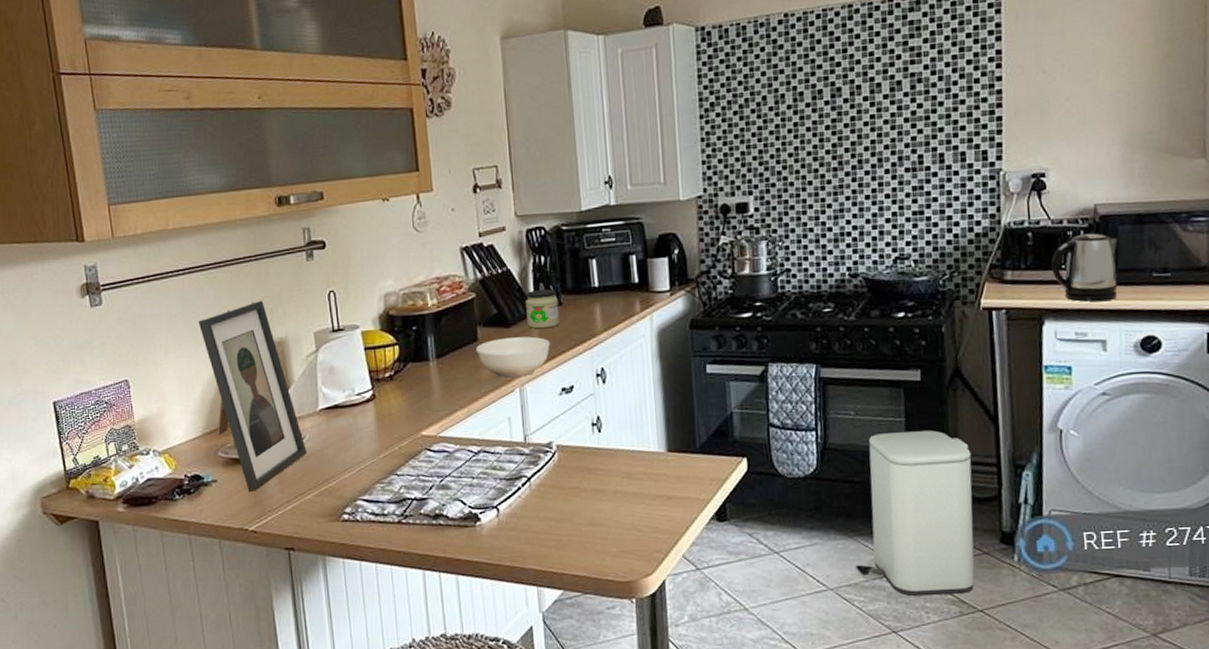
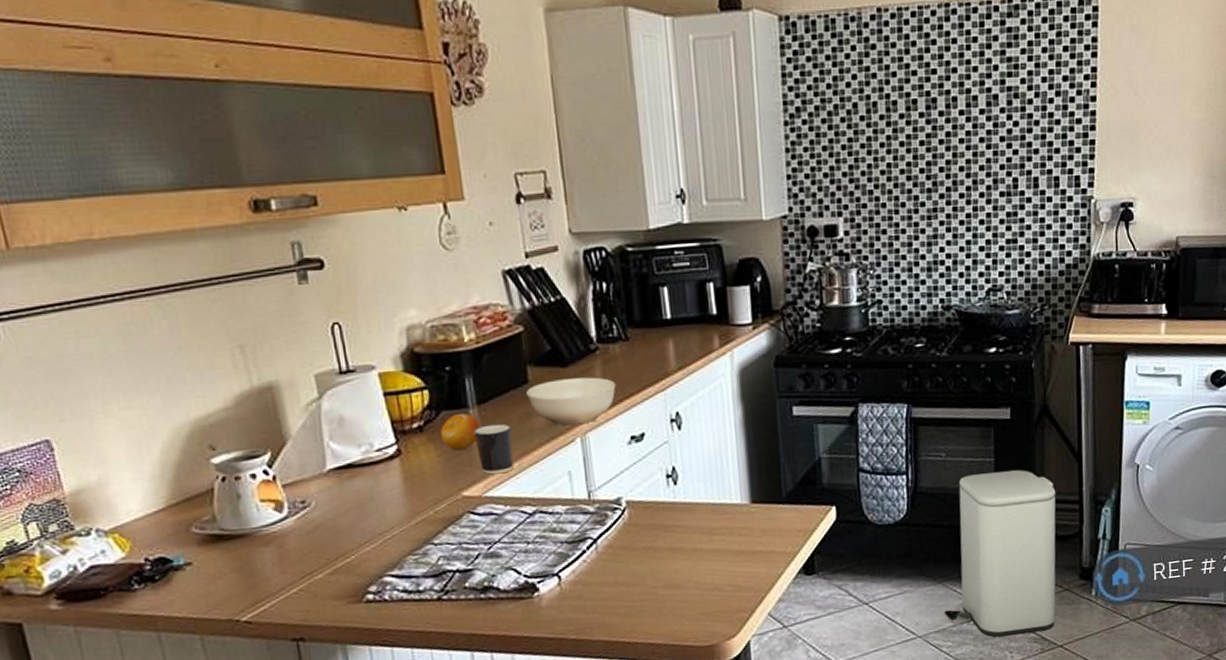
picture frame: present [198,300,307,493] -> none [148,334,314,576]
fruit: none [406,366,439,397] -> present [440,413,481,451]
mug: none [432,375,464,418] -> present [473,423,515,475]
jar: present [526,289,559,329] -> none [585,321,626,369]
kettle: present [1051,233,1118,302] -> none [1135,266,1196,336]

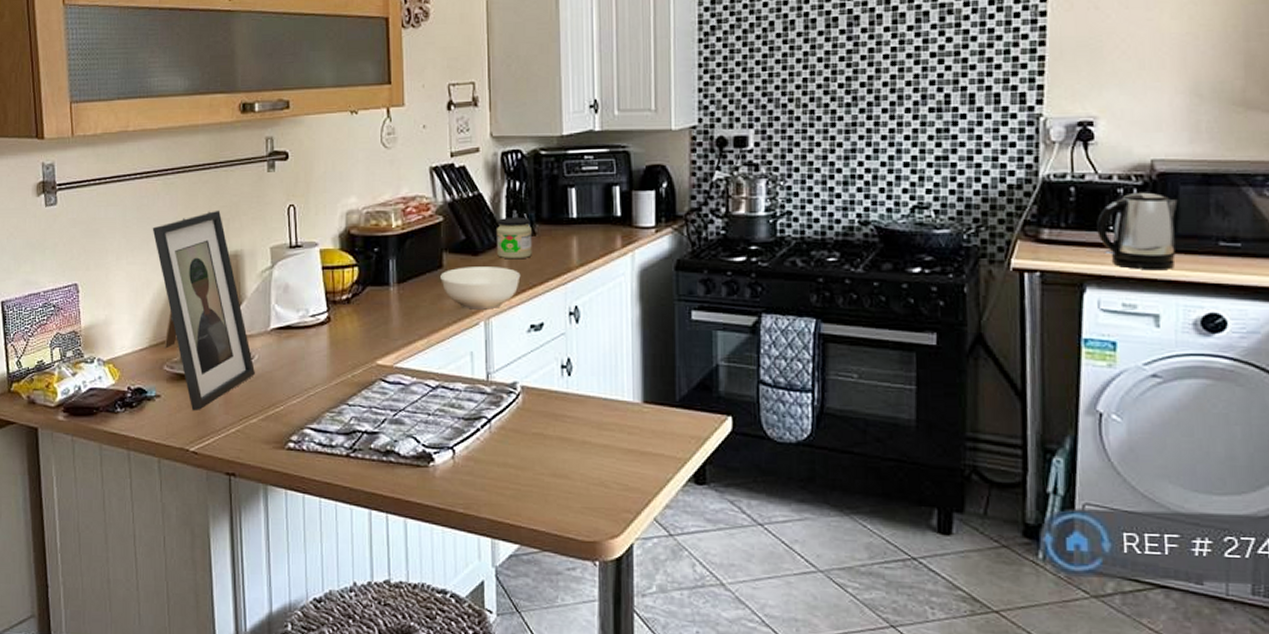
picture frame: none [148,334,314,576] -> present [152,210,255,411]
fruit: present [440,413,481,451] -> none [364,291,398,323]
mug: present [473,423,515,475] -> none [391,302,425,348]
jar: none [585,321,626,369] -> present [497,216,532,259]
pedal bin: present [944,470,1056,637] -> none [851,401,993,590]
kettle: none [1135,266,1196,336] -> present [1097,192,1178,271]

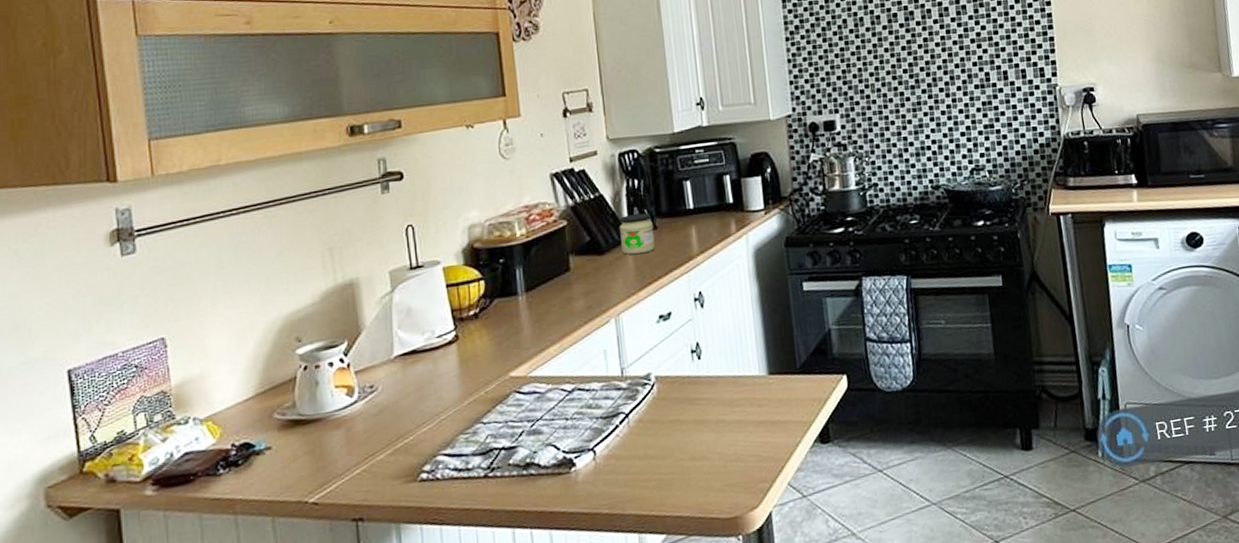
picture frame: present [152,210,255,411] -> none [253,238,379,459]
bowl: present [440,267,521,310] -> none [568,263,646,308]
kettle: present [1097,192,1178,271] -> none [1105,140,1163,204]

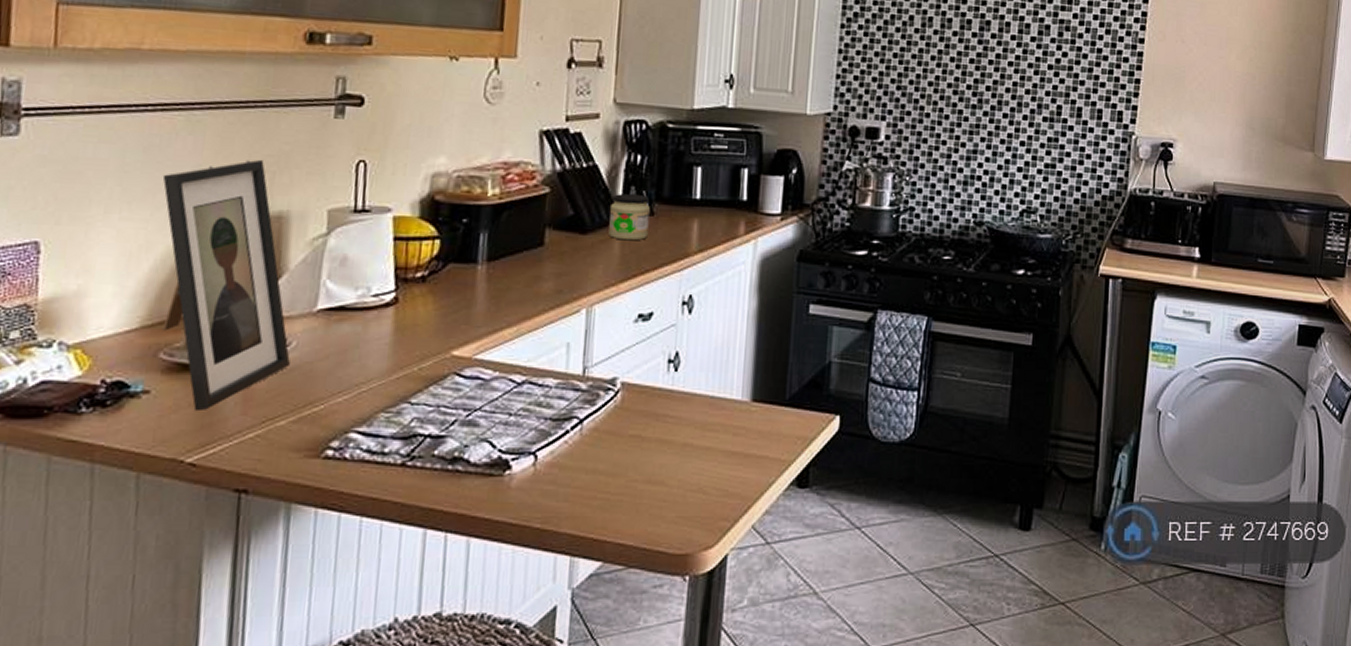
picture frame: none [253,238,379,459] -> present [162,159,290,412]

